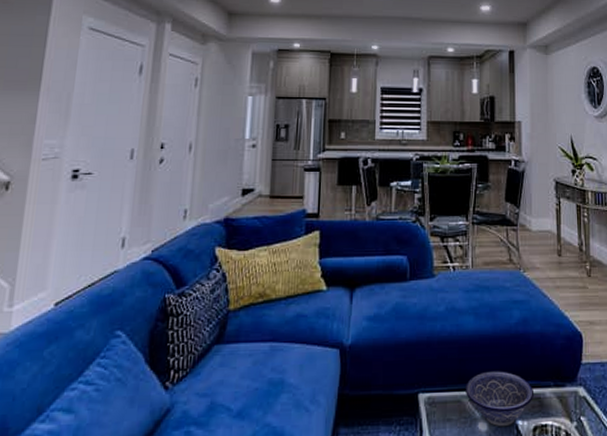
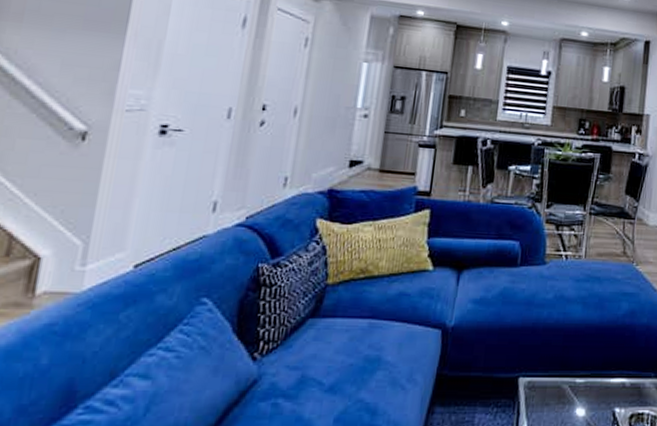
decorative bowl: present [466,371,535,427] -> none [566,360,635,414]

